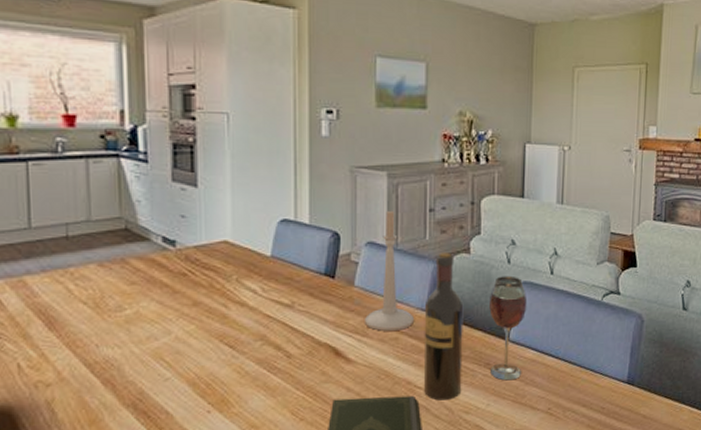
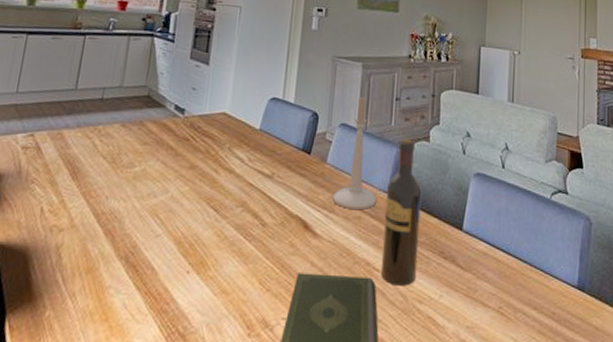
wineglass: present [489,275,528,381] -> none [444,165,481,272]

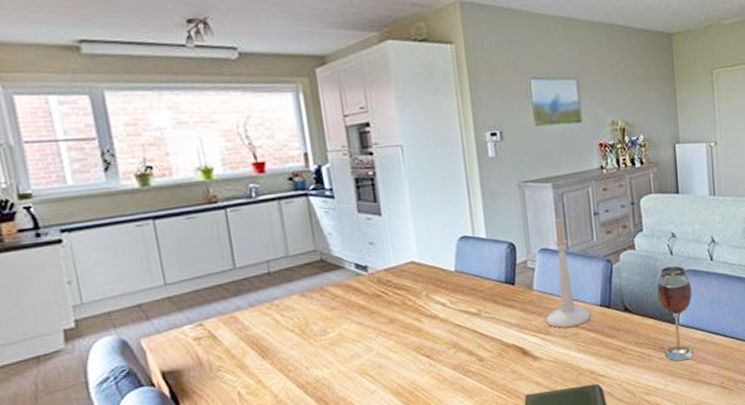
wine bottle: present [380,139,422,286] -> none [598,250,641,386]
wineglass: none [444,165,481,272] -> present [657,265,693,361]

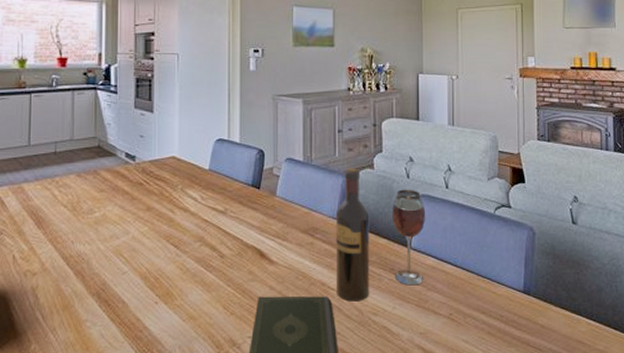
candlestick: present [546,217,592,329] -> none [285,131,328,236]
wine bottle: none [598,250,641,386] -> present [335,168,370,302]

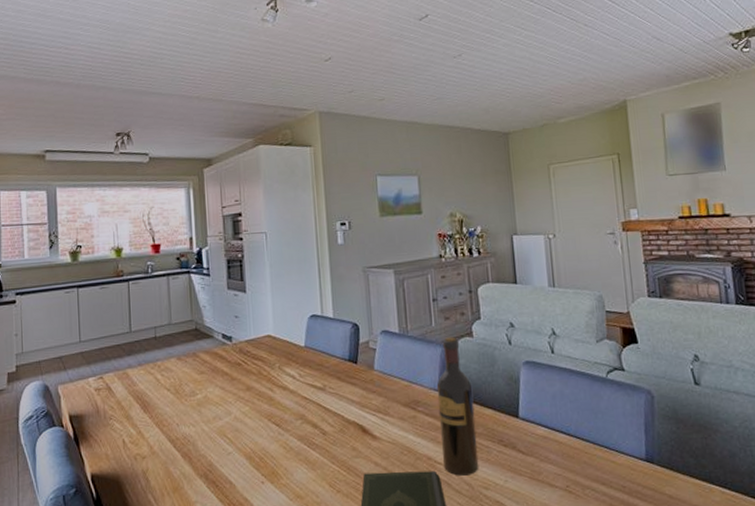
wineglass: present [392,189,426,286] -> none [495,356,535,457]

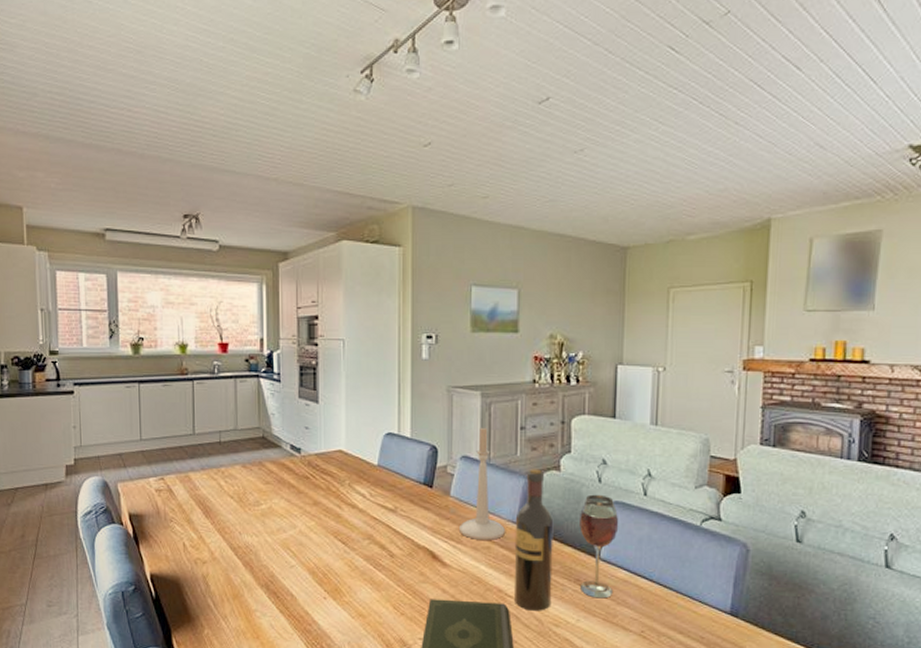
candlestick: none [386,302,429,410] -> present [460,427,506,540]
wineglass: none [495,356,535,457] -> present [580,494,619,599]

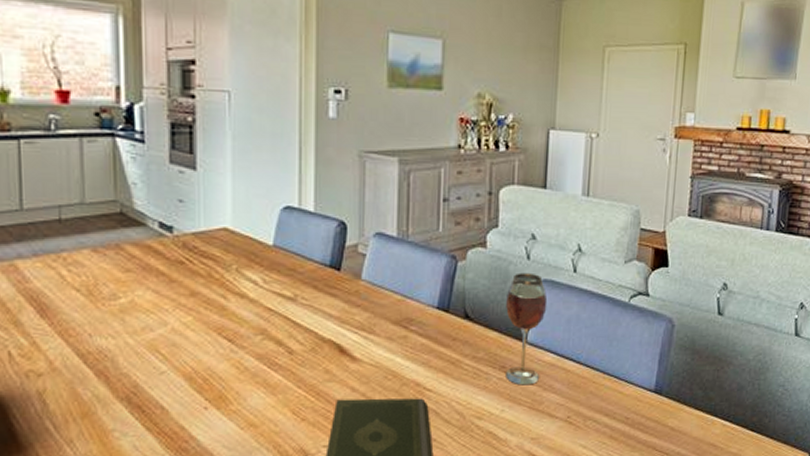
candlestick: present [460,427,506,540] -> none [372,199,426,328]
wine bottle: present [513,469,554,611] -> none [433,246,478,404]

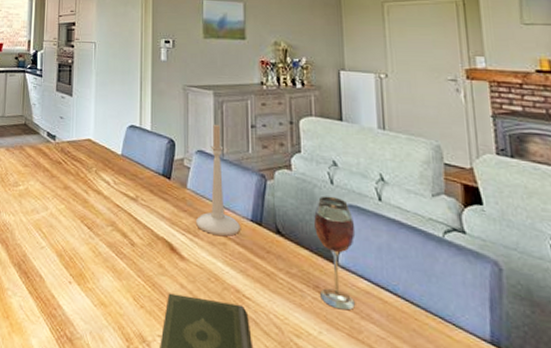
candlestick: none [372,199,426,328] -> present [196,124,241,236]

